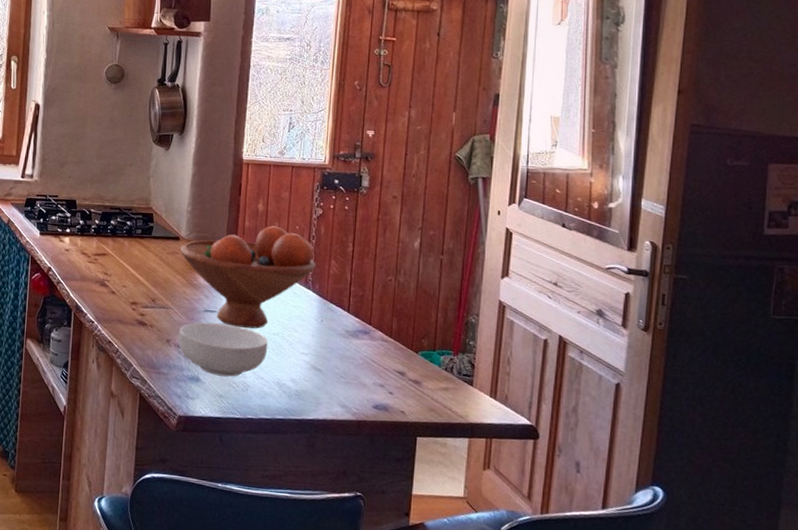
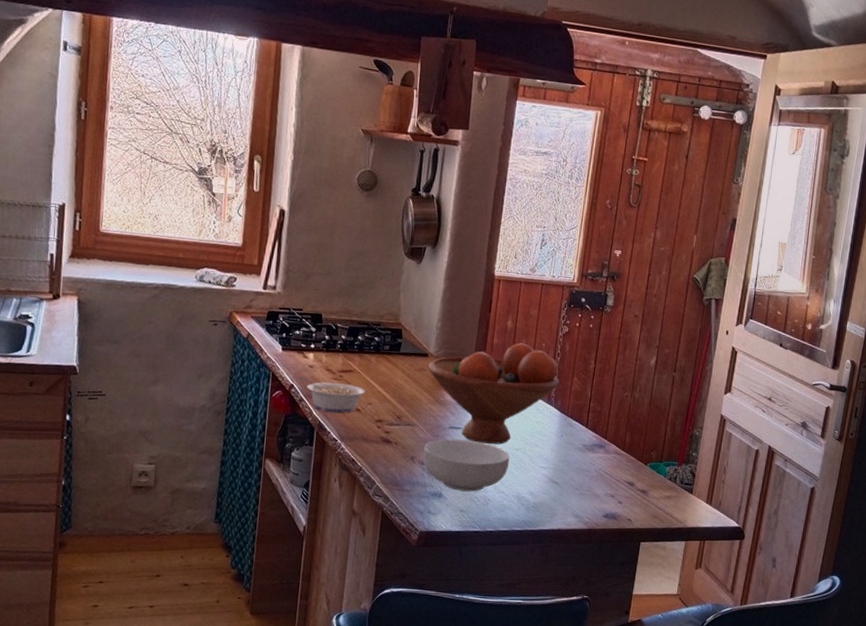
legume: none [57,260,120,295] -> present [300,377,366,413]

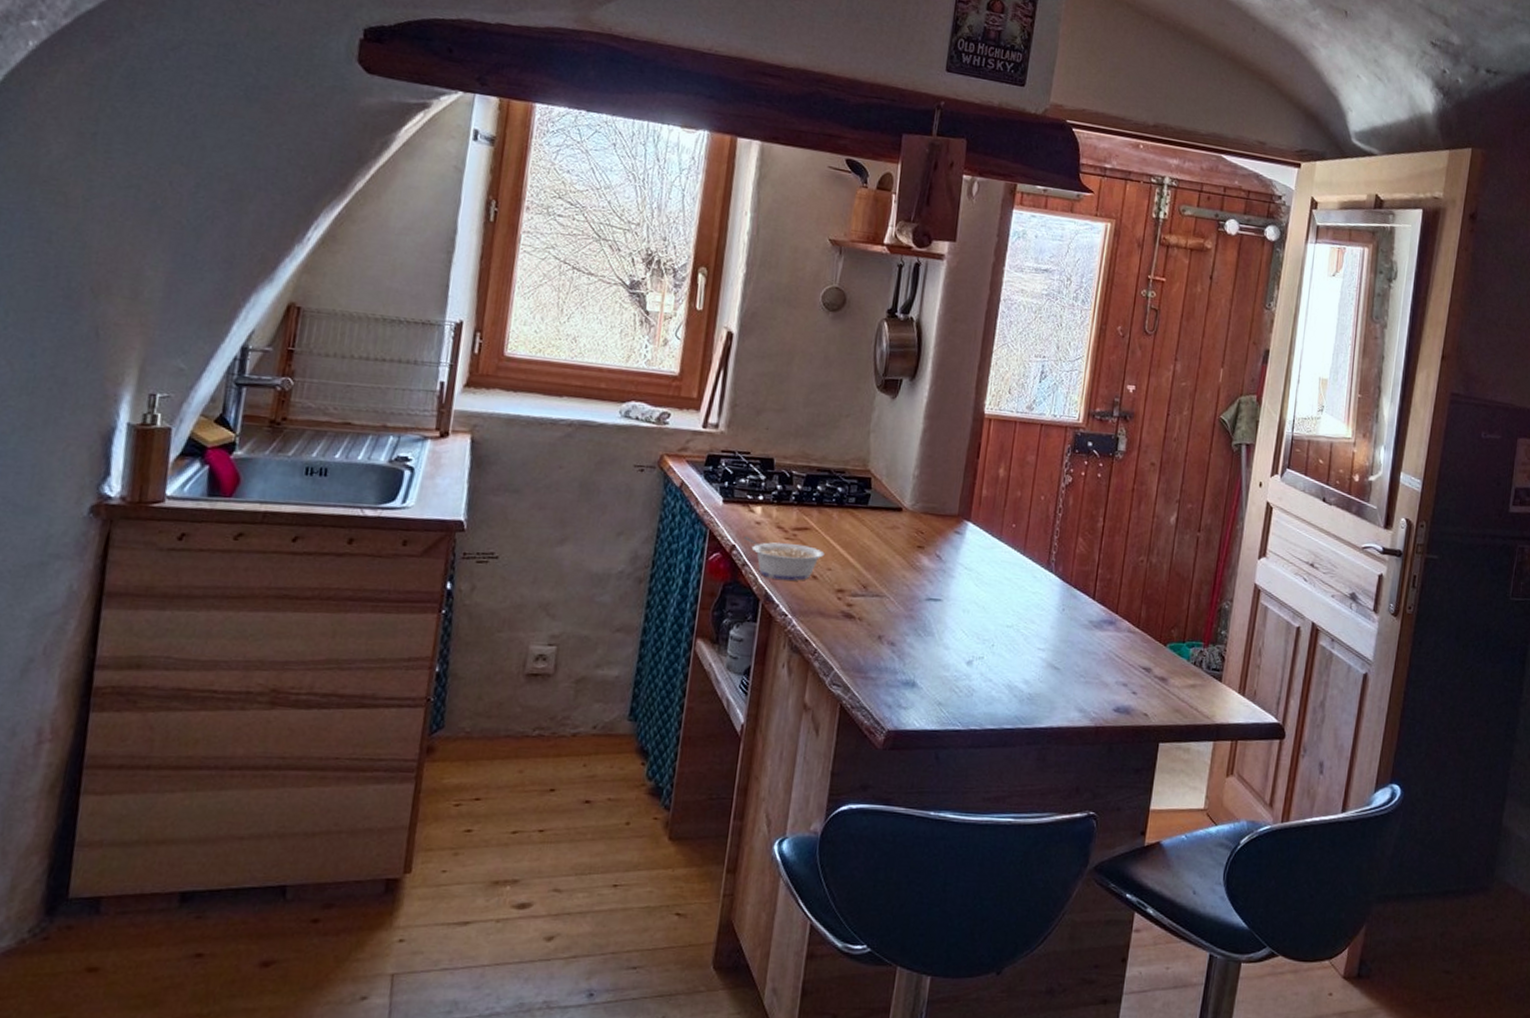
cereal bowl: present [423,439,510,492] -> none [893,613,1000,680]
fruit bowl: present [428,343,560,445] -> none [902,495,1061,621]

